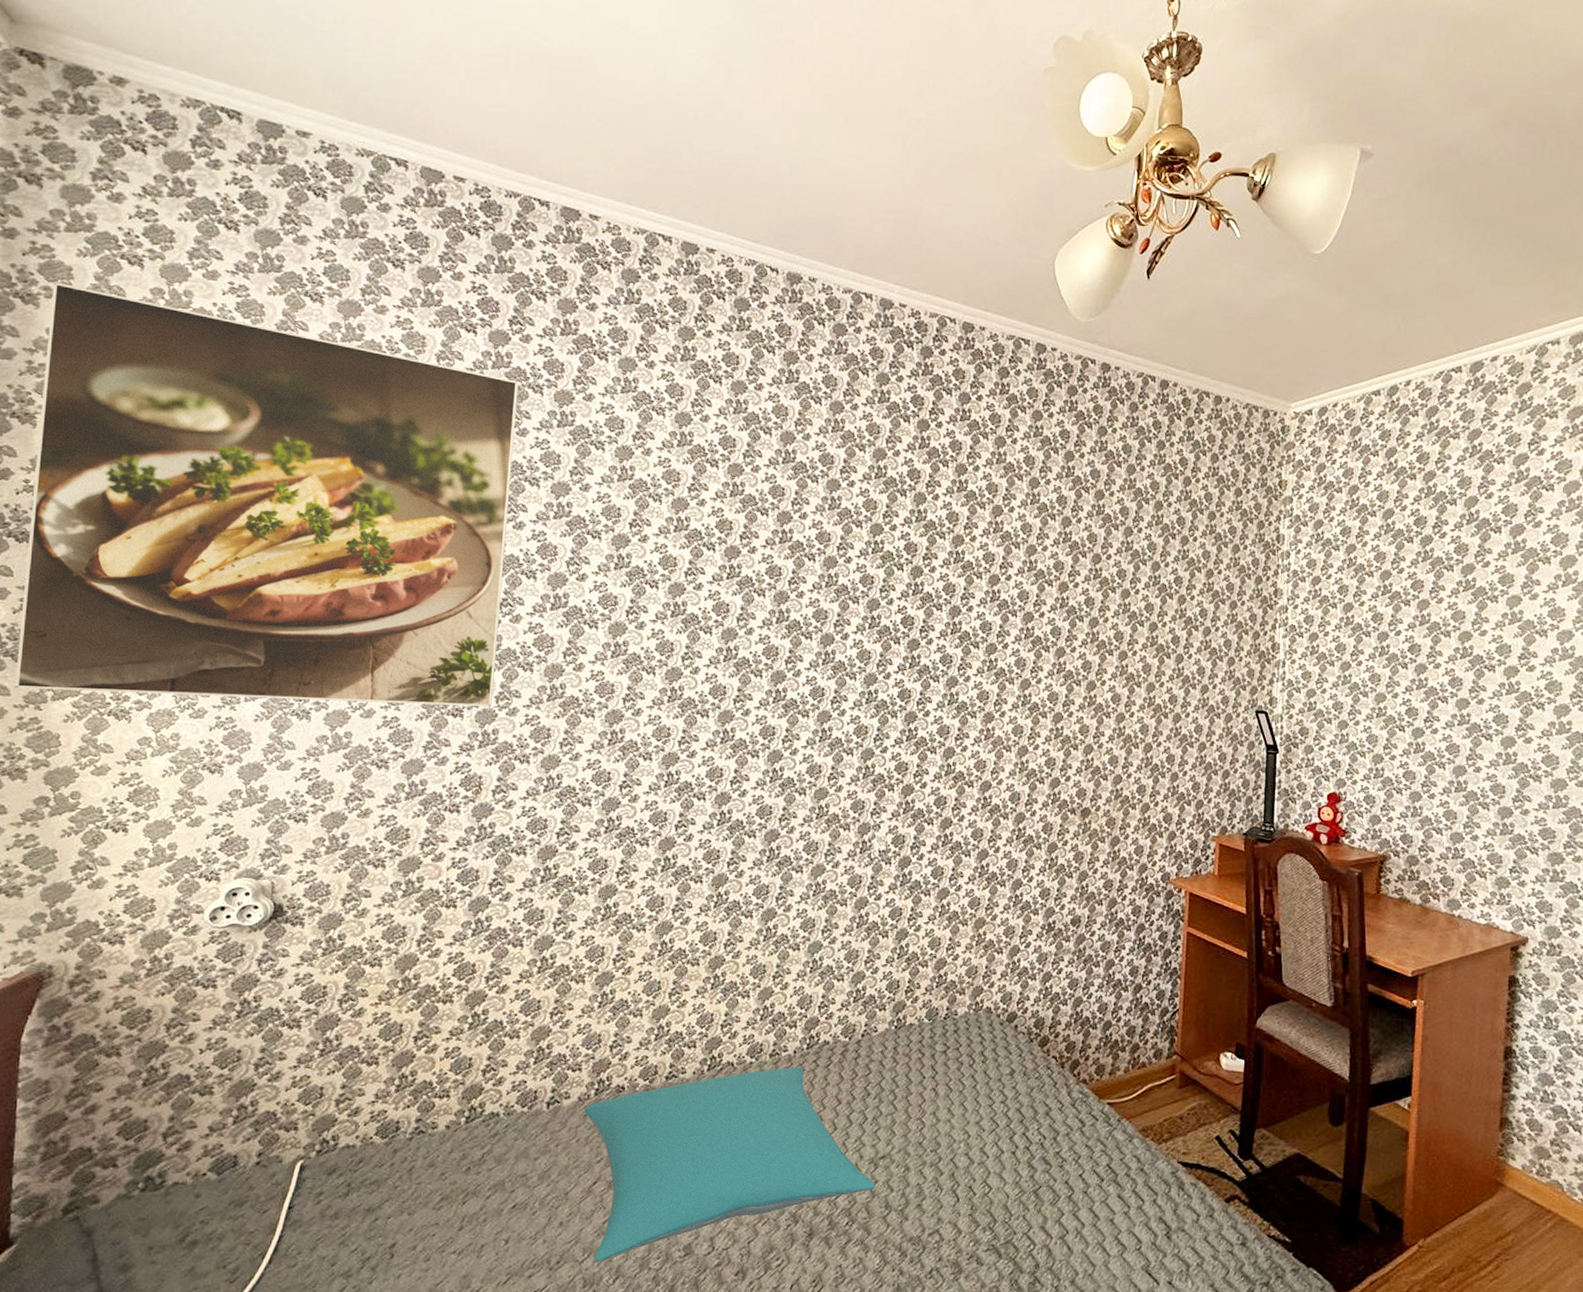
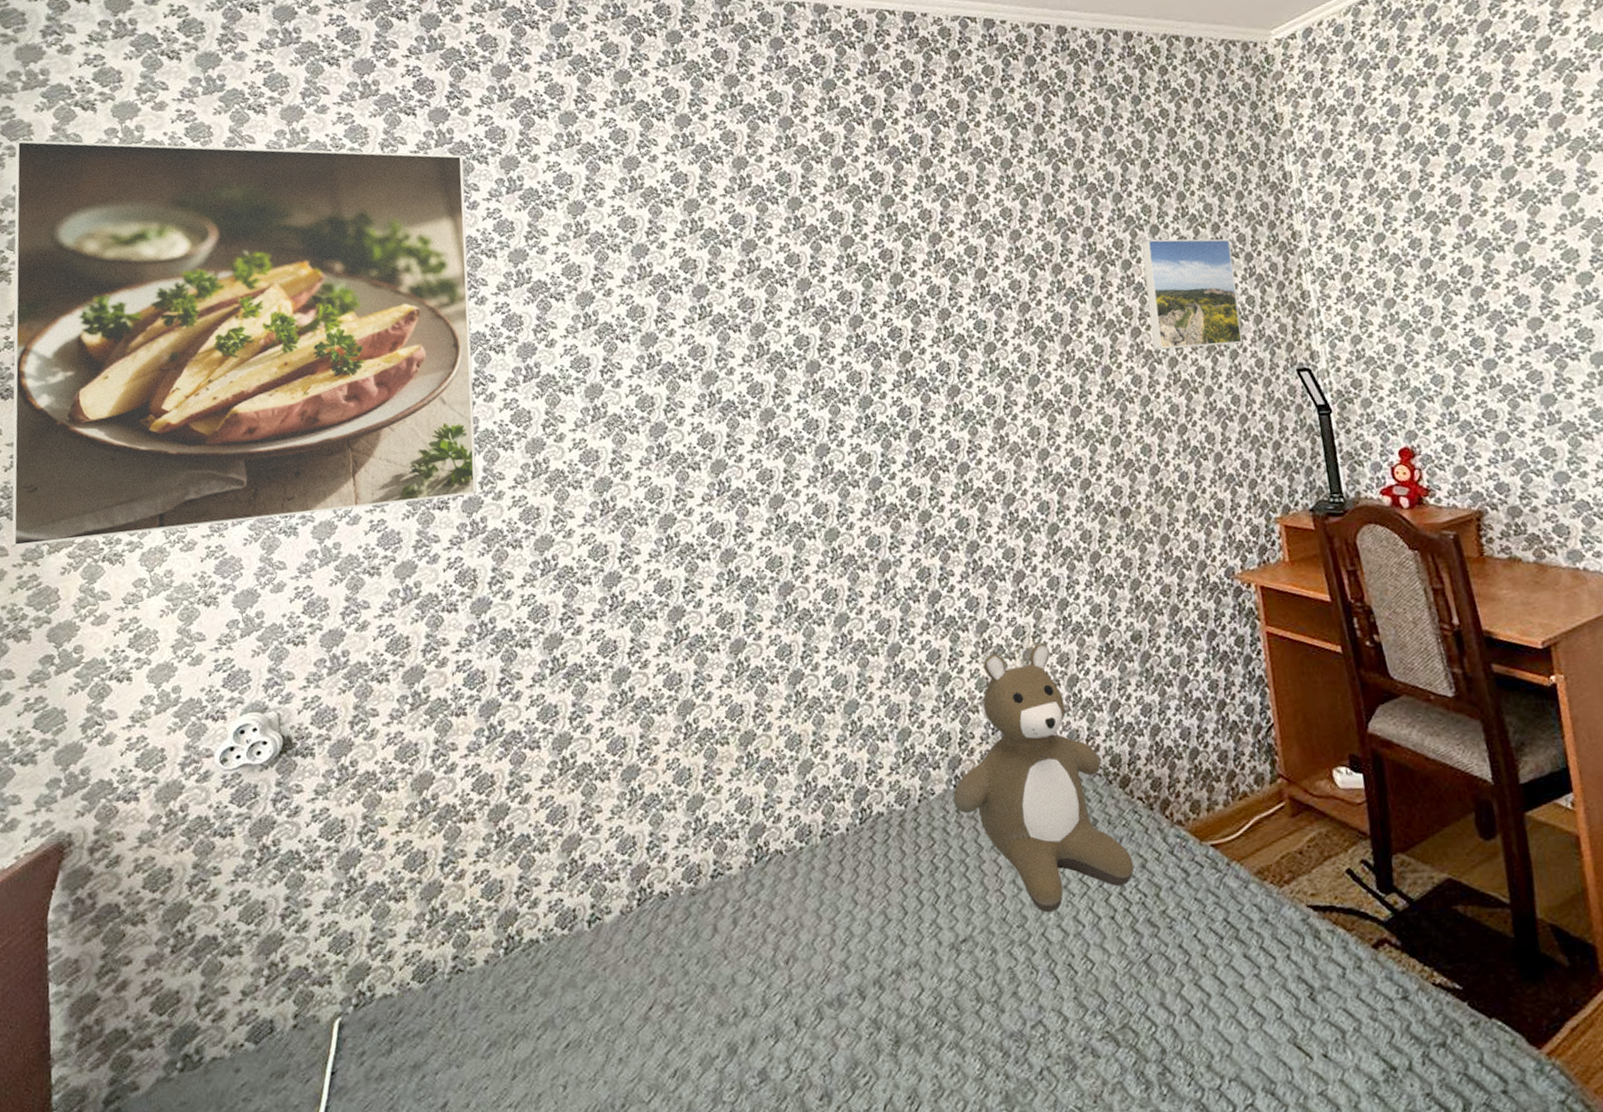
pillow: present [585,1066,876,1264] -> none [629,845,962,1103]
teddy bear: none [893,915,1039,1143] -> present [953,643,1134,913]
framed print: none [1135,574,1220,681] -> present [1140,238,1244,350]

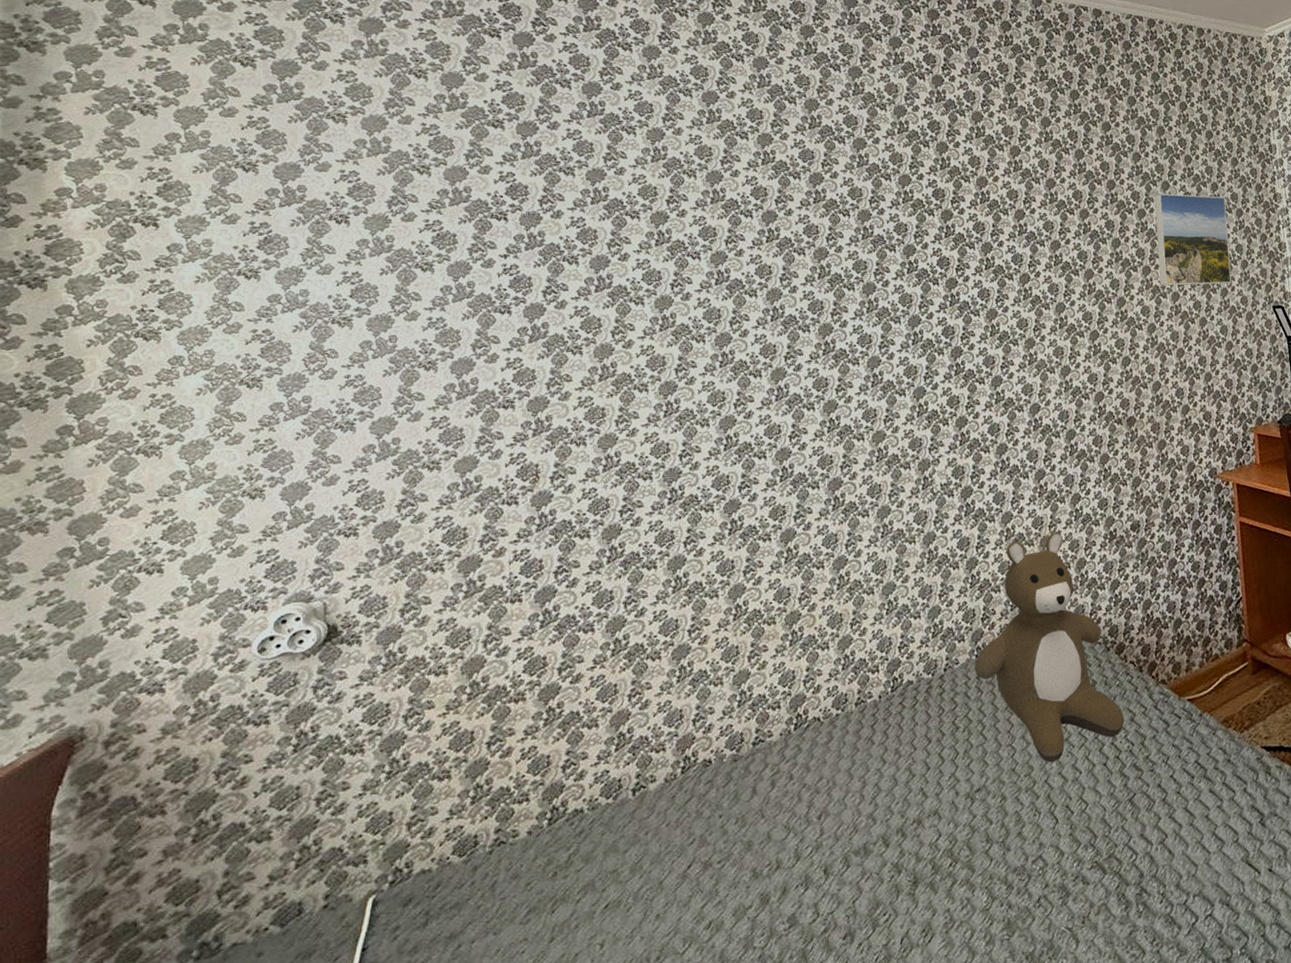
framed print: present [12,140,477,548] -> none [32,28,547,439]

